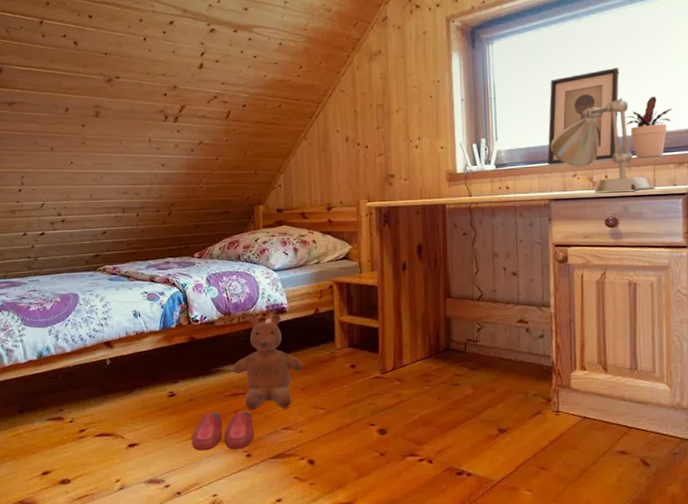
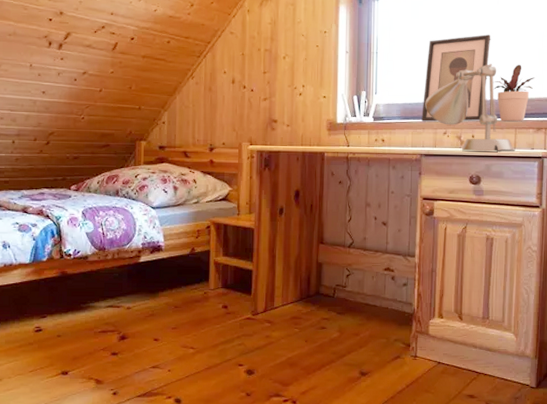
slippers: present [192,411,254,451] -> none [57,349,122,388]
teddy bear: present [234,314,303,410] -> none [105,251,176,348]

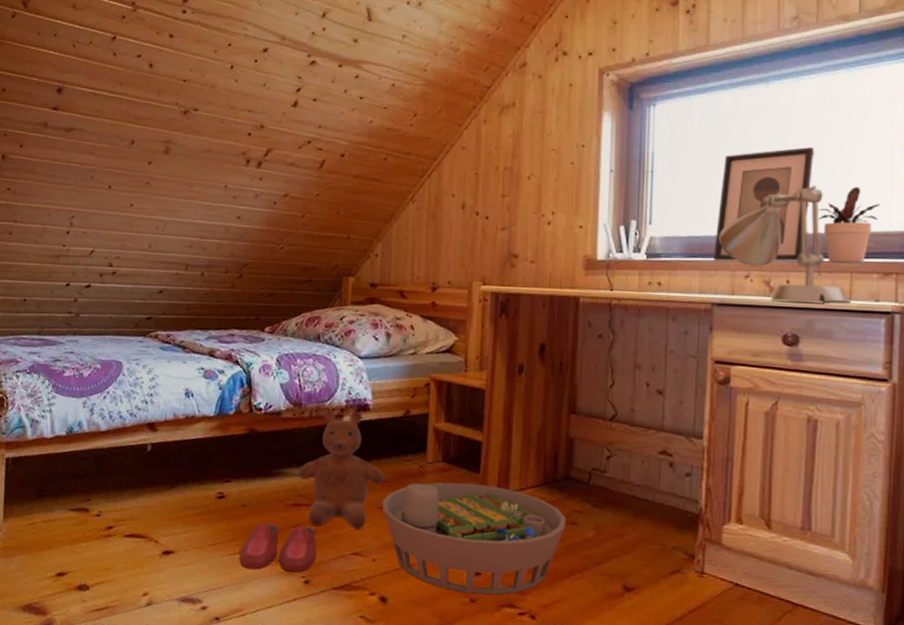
slippers: none [57,349,122,388] -> present [239,523,317,573]
teddy bear: none [105,251,176,348] -> present [299,410,384,529]
laundry basket: none [174,303,318,389] -> present [381,482,566,595]

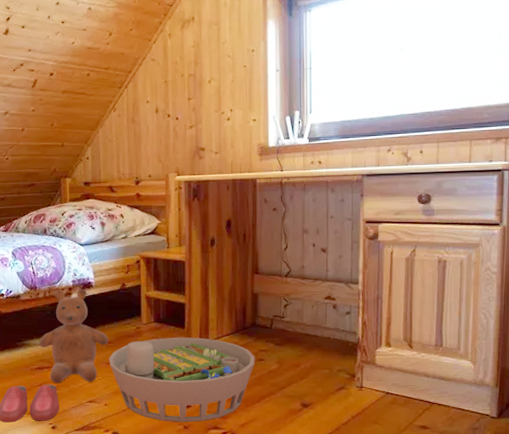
picture frame: present [713,147,815,262] -> none [362,38,441,140]
desk lamp: present [718,186,851,305] -> none [366,70,471,169]
potted plant: present [818,187,881,264] -> none [444,69,493,133]

